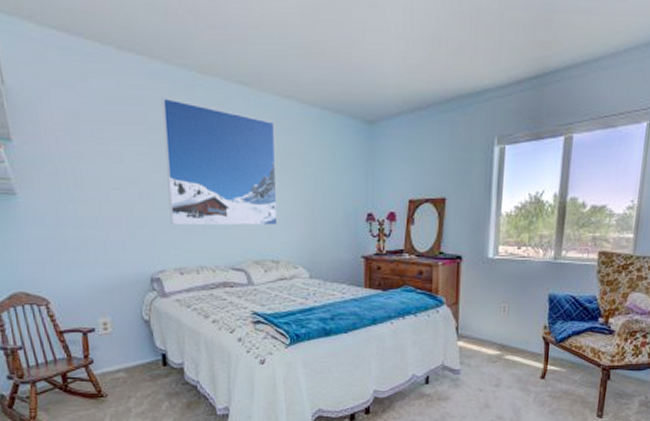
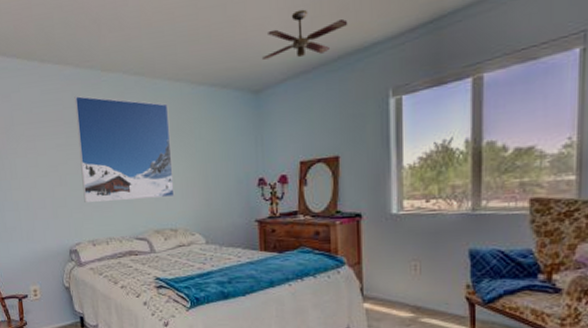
ceiling fan: none [377,42,463,93] -> present [261,9,348,60]

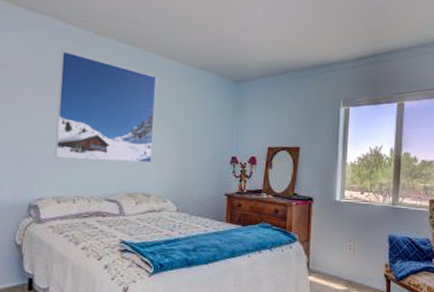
ceiling fan: present [261,9,348,60] -> none [245,23,315,62]

